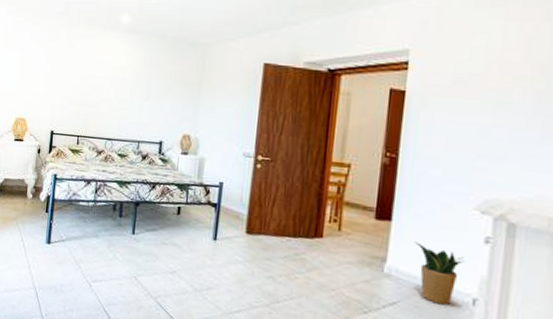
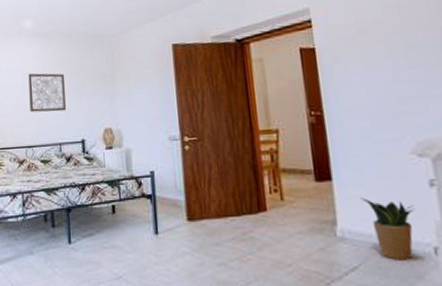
wall art: none [115,68,154,111] -> present [28,73,66,113]

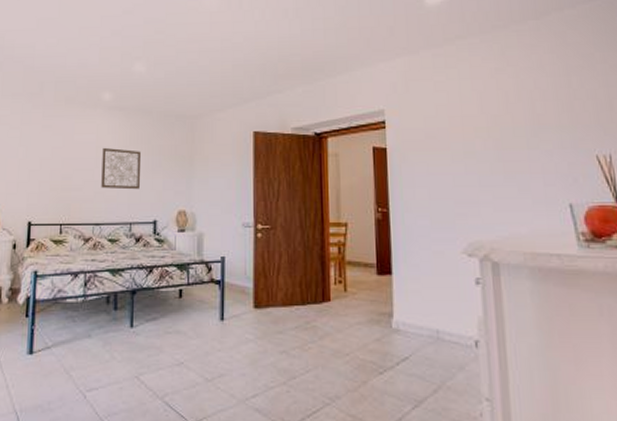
potted plant: present [359,198,415,261] -> none [415,292,461,352]

